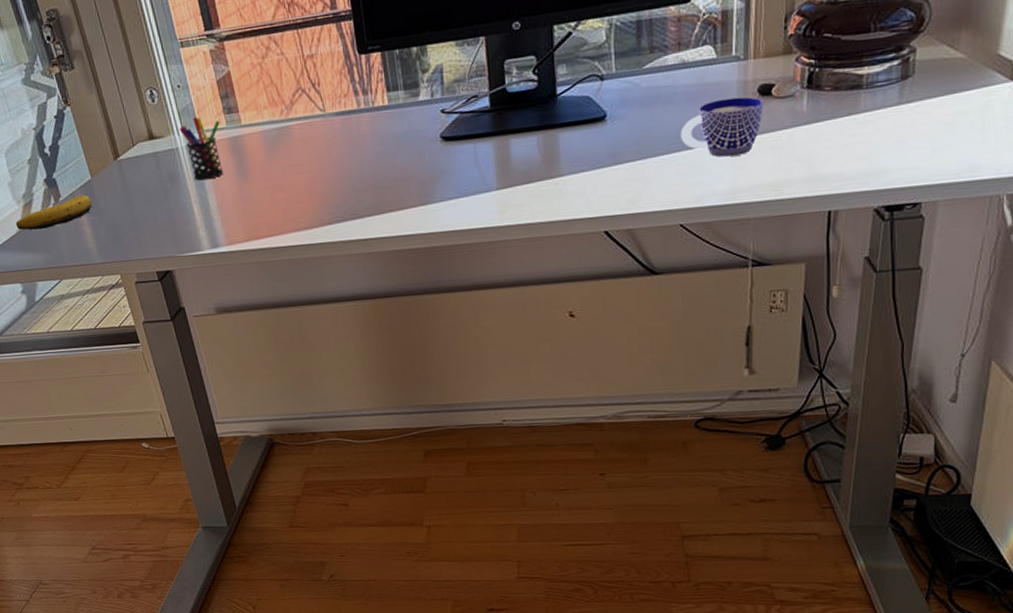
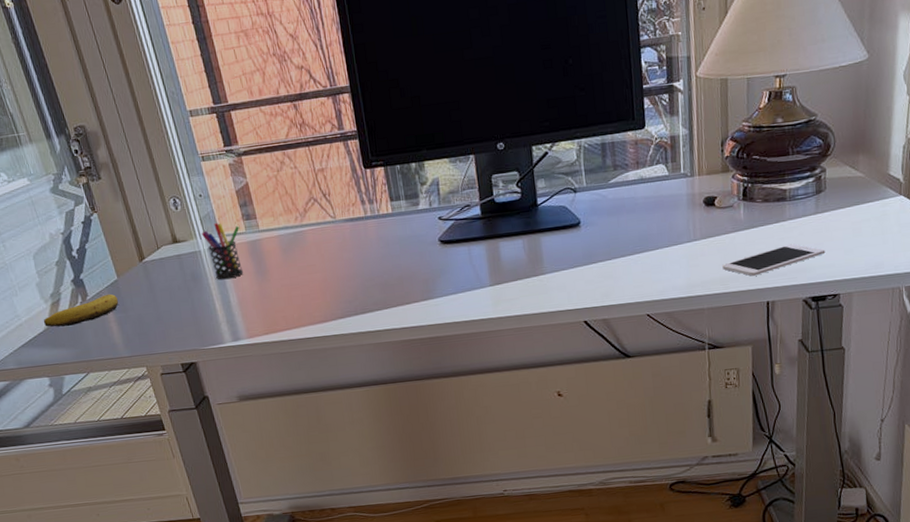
cup: present [681,97,764,157] -> none [643,207,709,257]
cell phone: none [776,141,907,181] -> present [722,243,826,276]

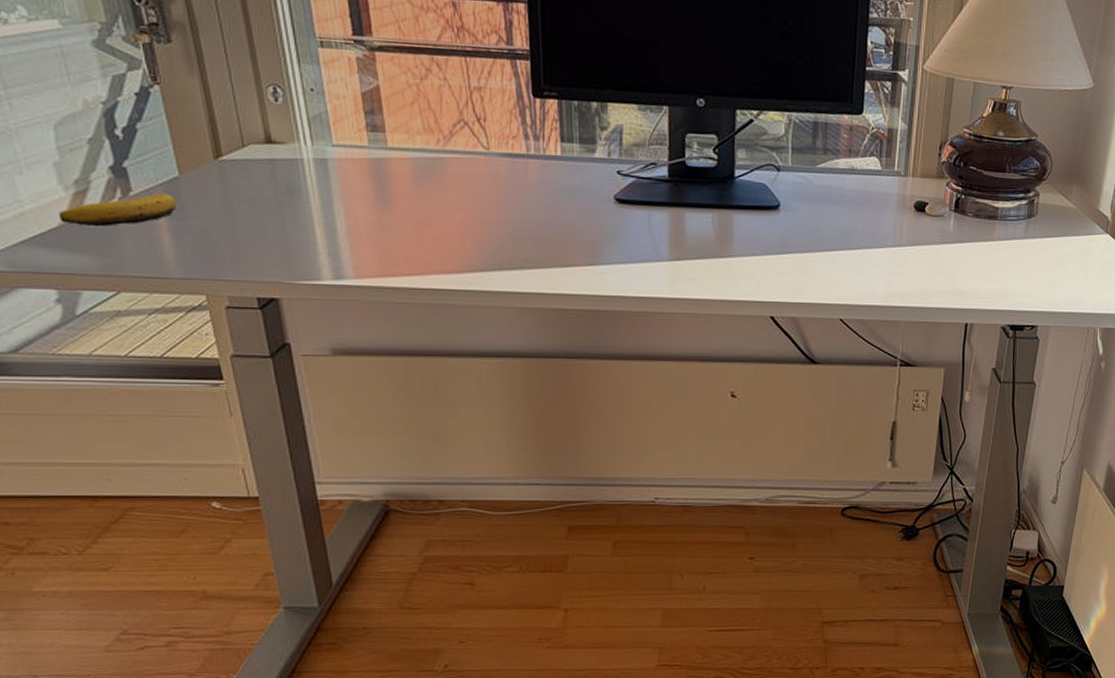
pen holder: present [201,223,244,280] -> none [306,128,360,201]
cell phone: present [722,243,826,276] -> none [925,266,1029,294]

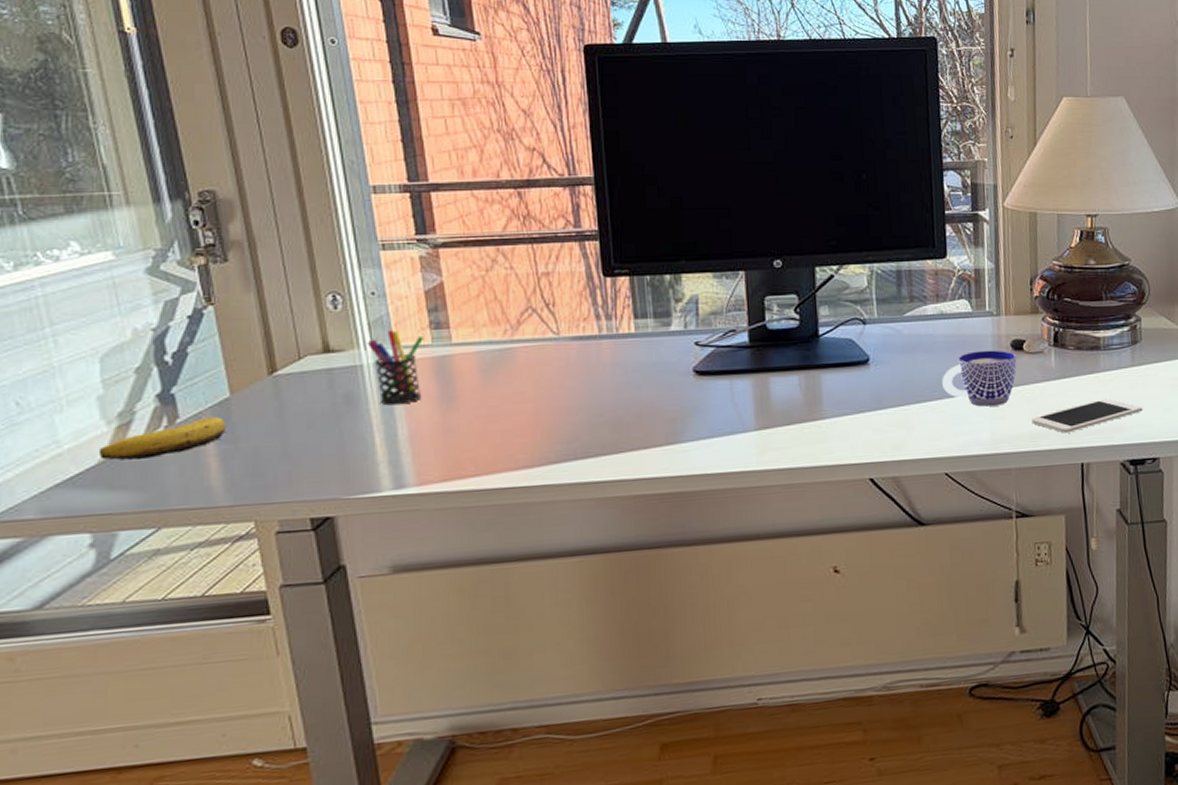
pen holder: none [306,128,360,201] -> present [367,330,423,406]
cup: none [846,208,918,262] -> present [942,350,1017,407]
cell phone: none [925,266,1029,294] -> present [1031,398,1143,433]

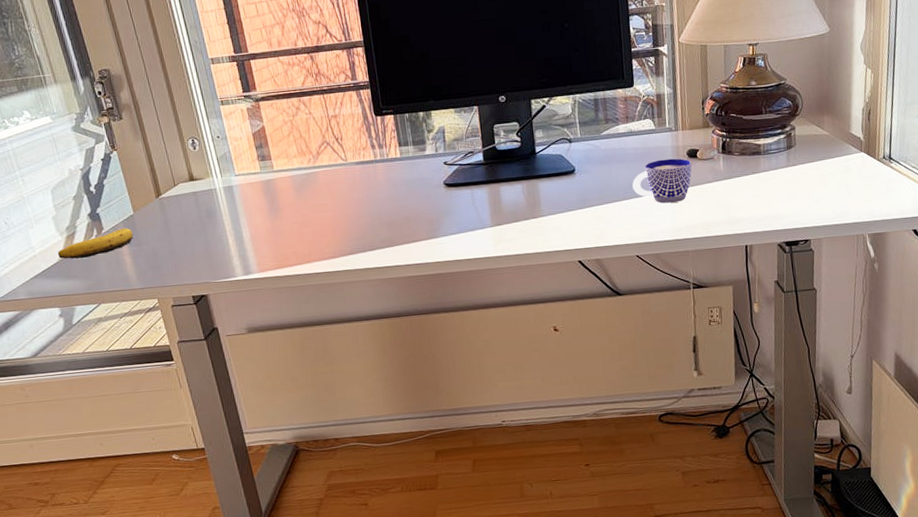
pen holder: present [367,330,423,406] -> none [217,163,257,217]
cell phone: present [1031,398,1143,433] -> none [704,193,797,222]

